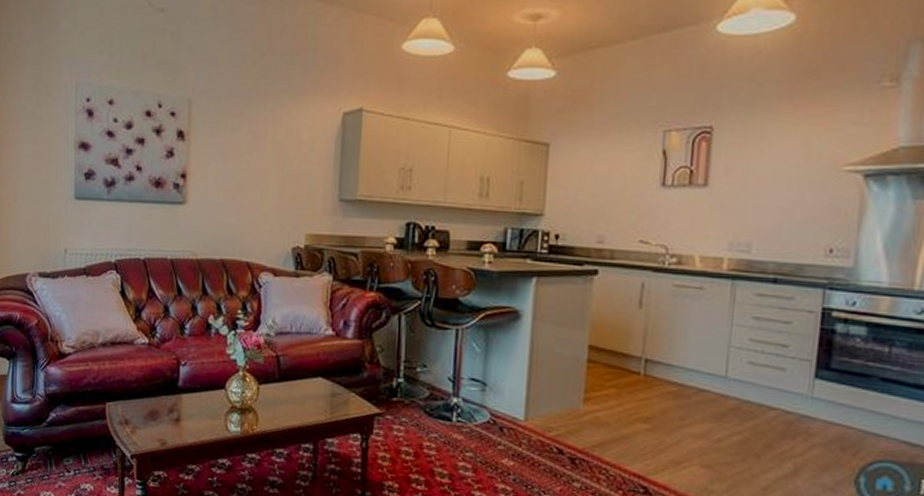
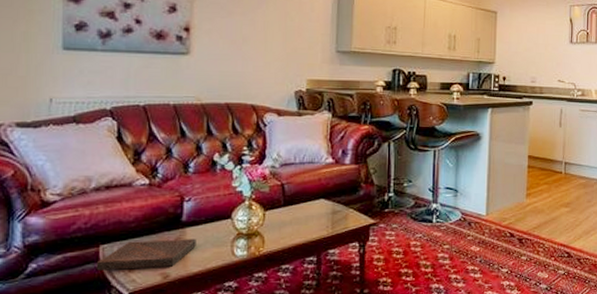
book: none [103,402,192,434] -> present [96,238,196,271]

